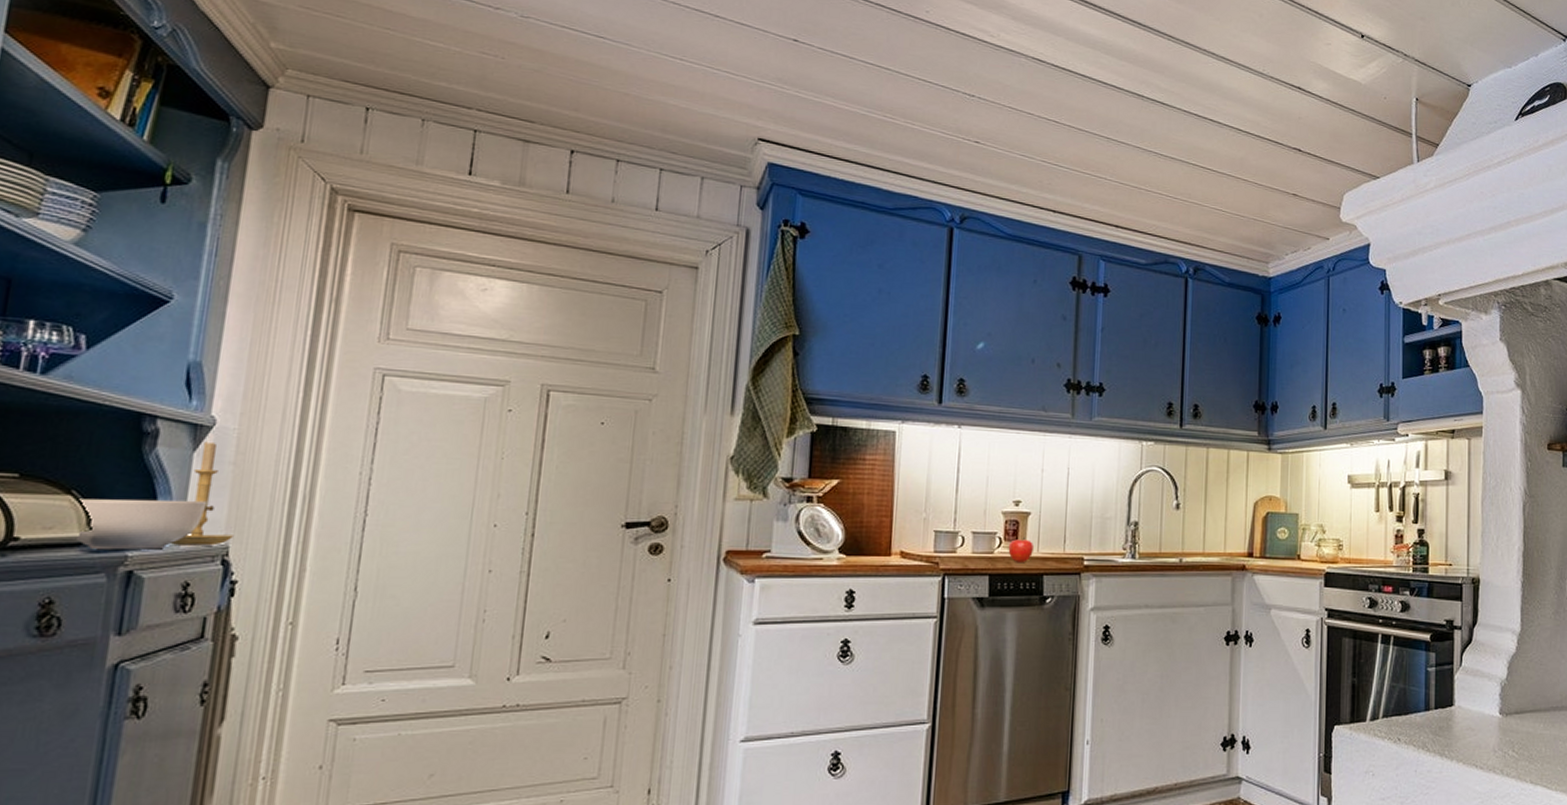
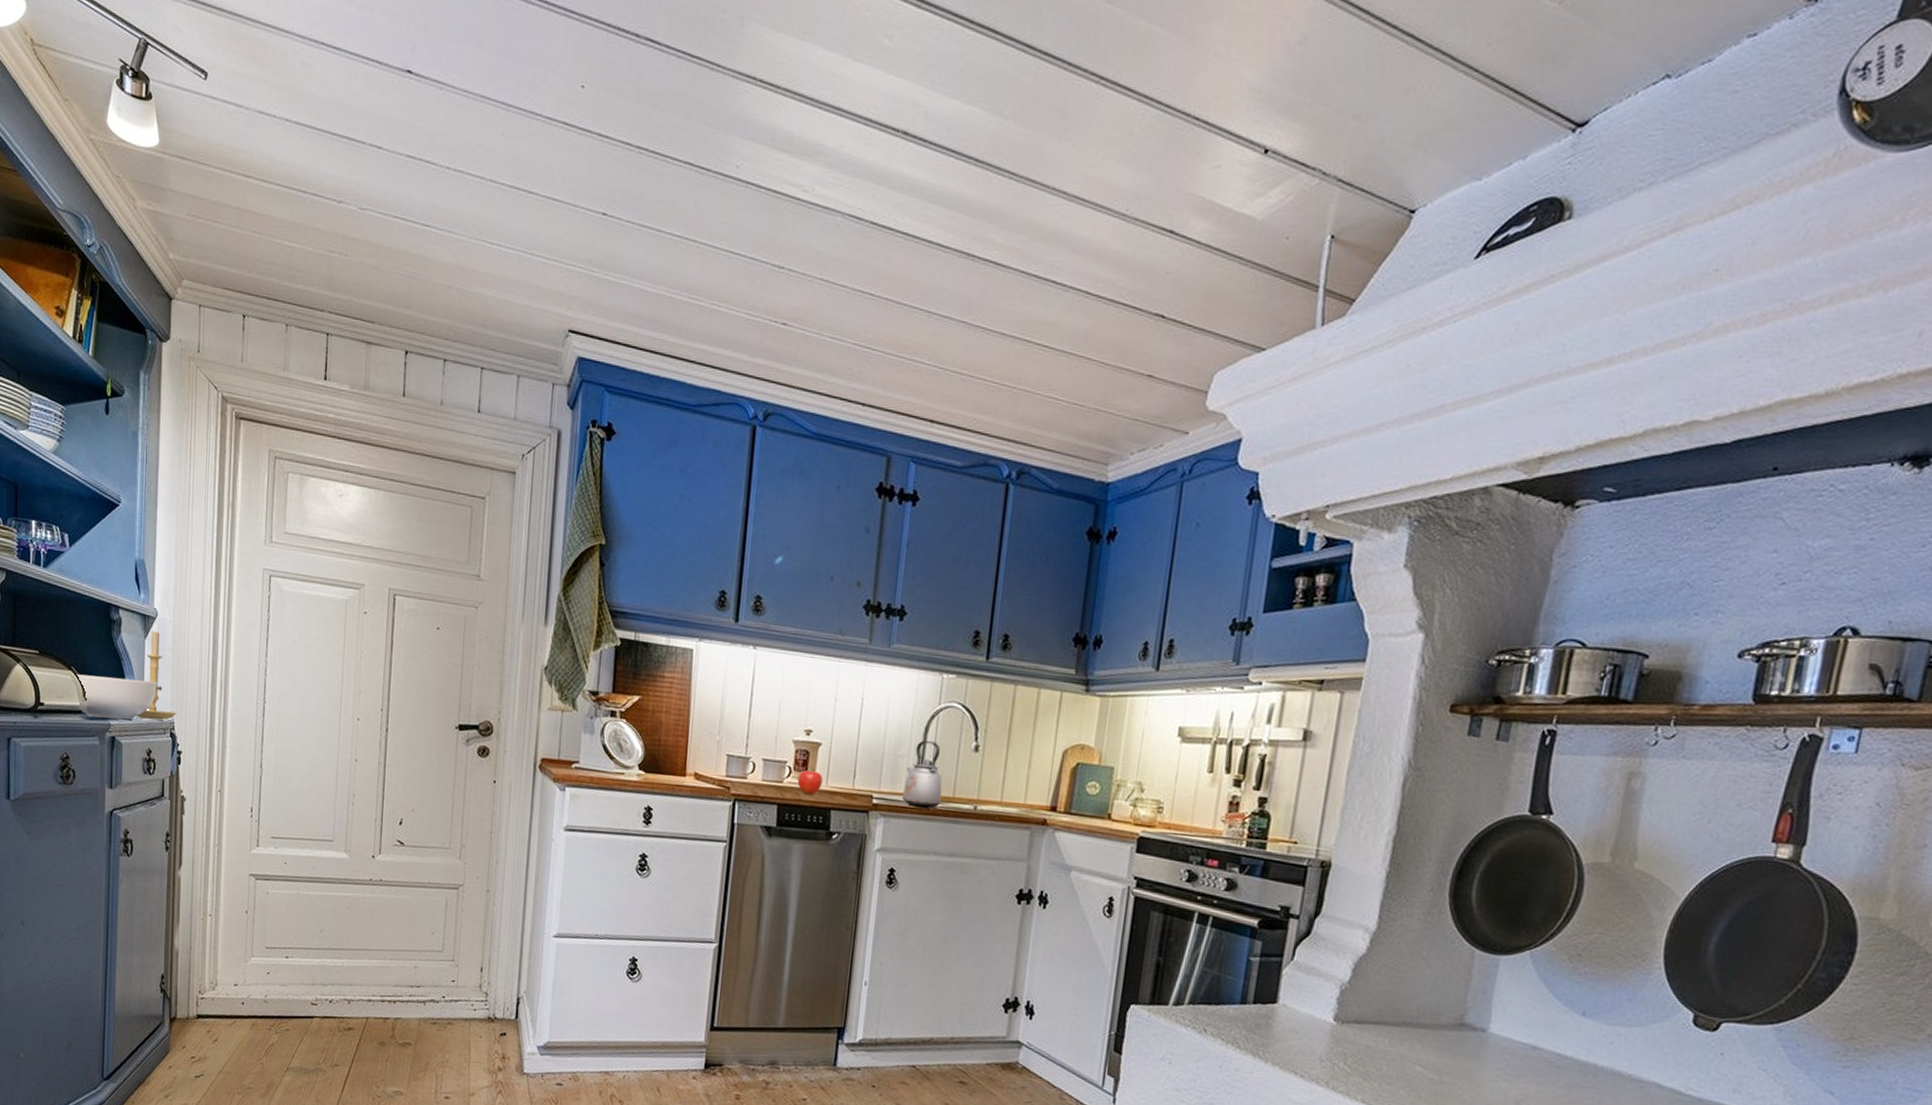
kettle: none [1112,503,1149,565] -> present [902,741,943,808]

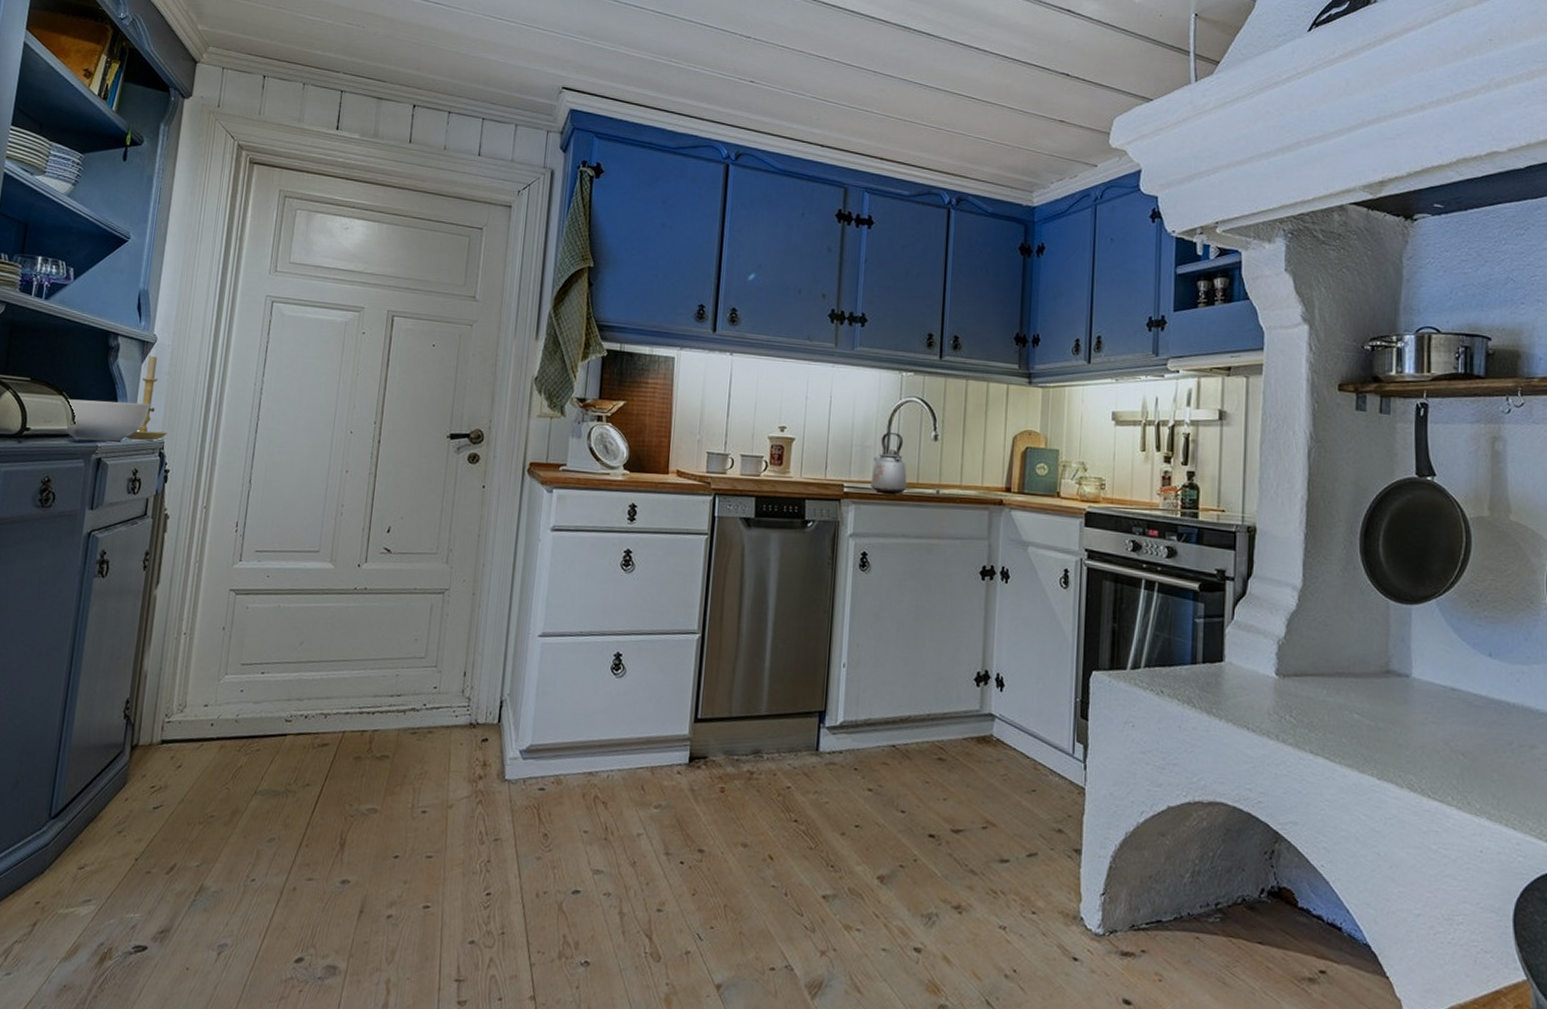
fruit: present [797,768,824,795] -> none [773,461,798,486]

